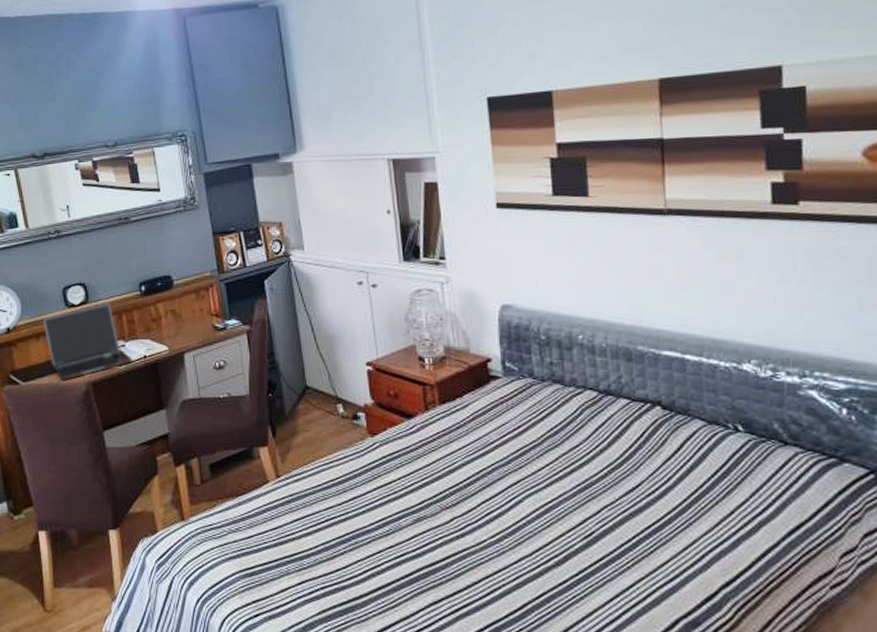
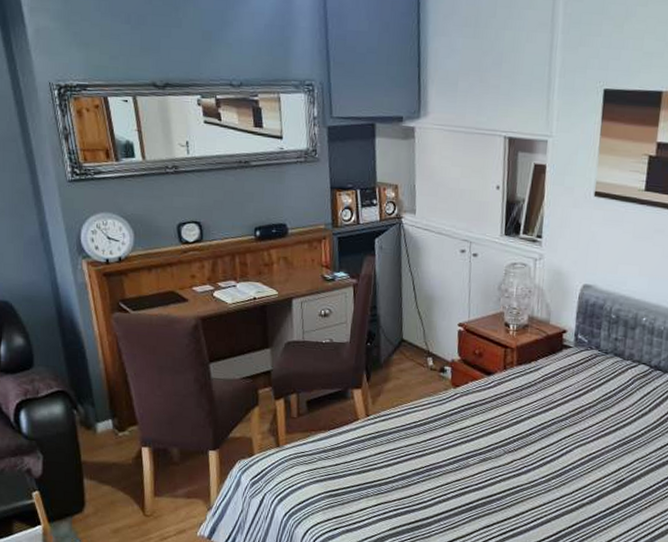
laptop: present [43,303,132,380] -> none [156,243,241,313]

